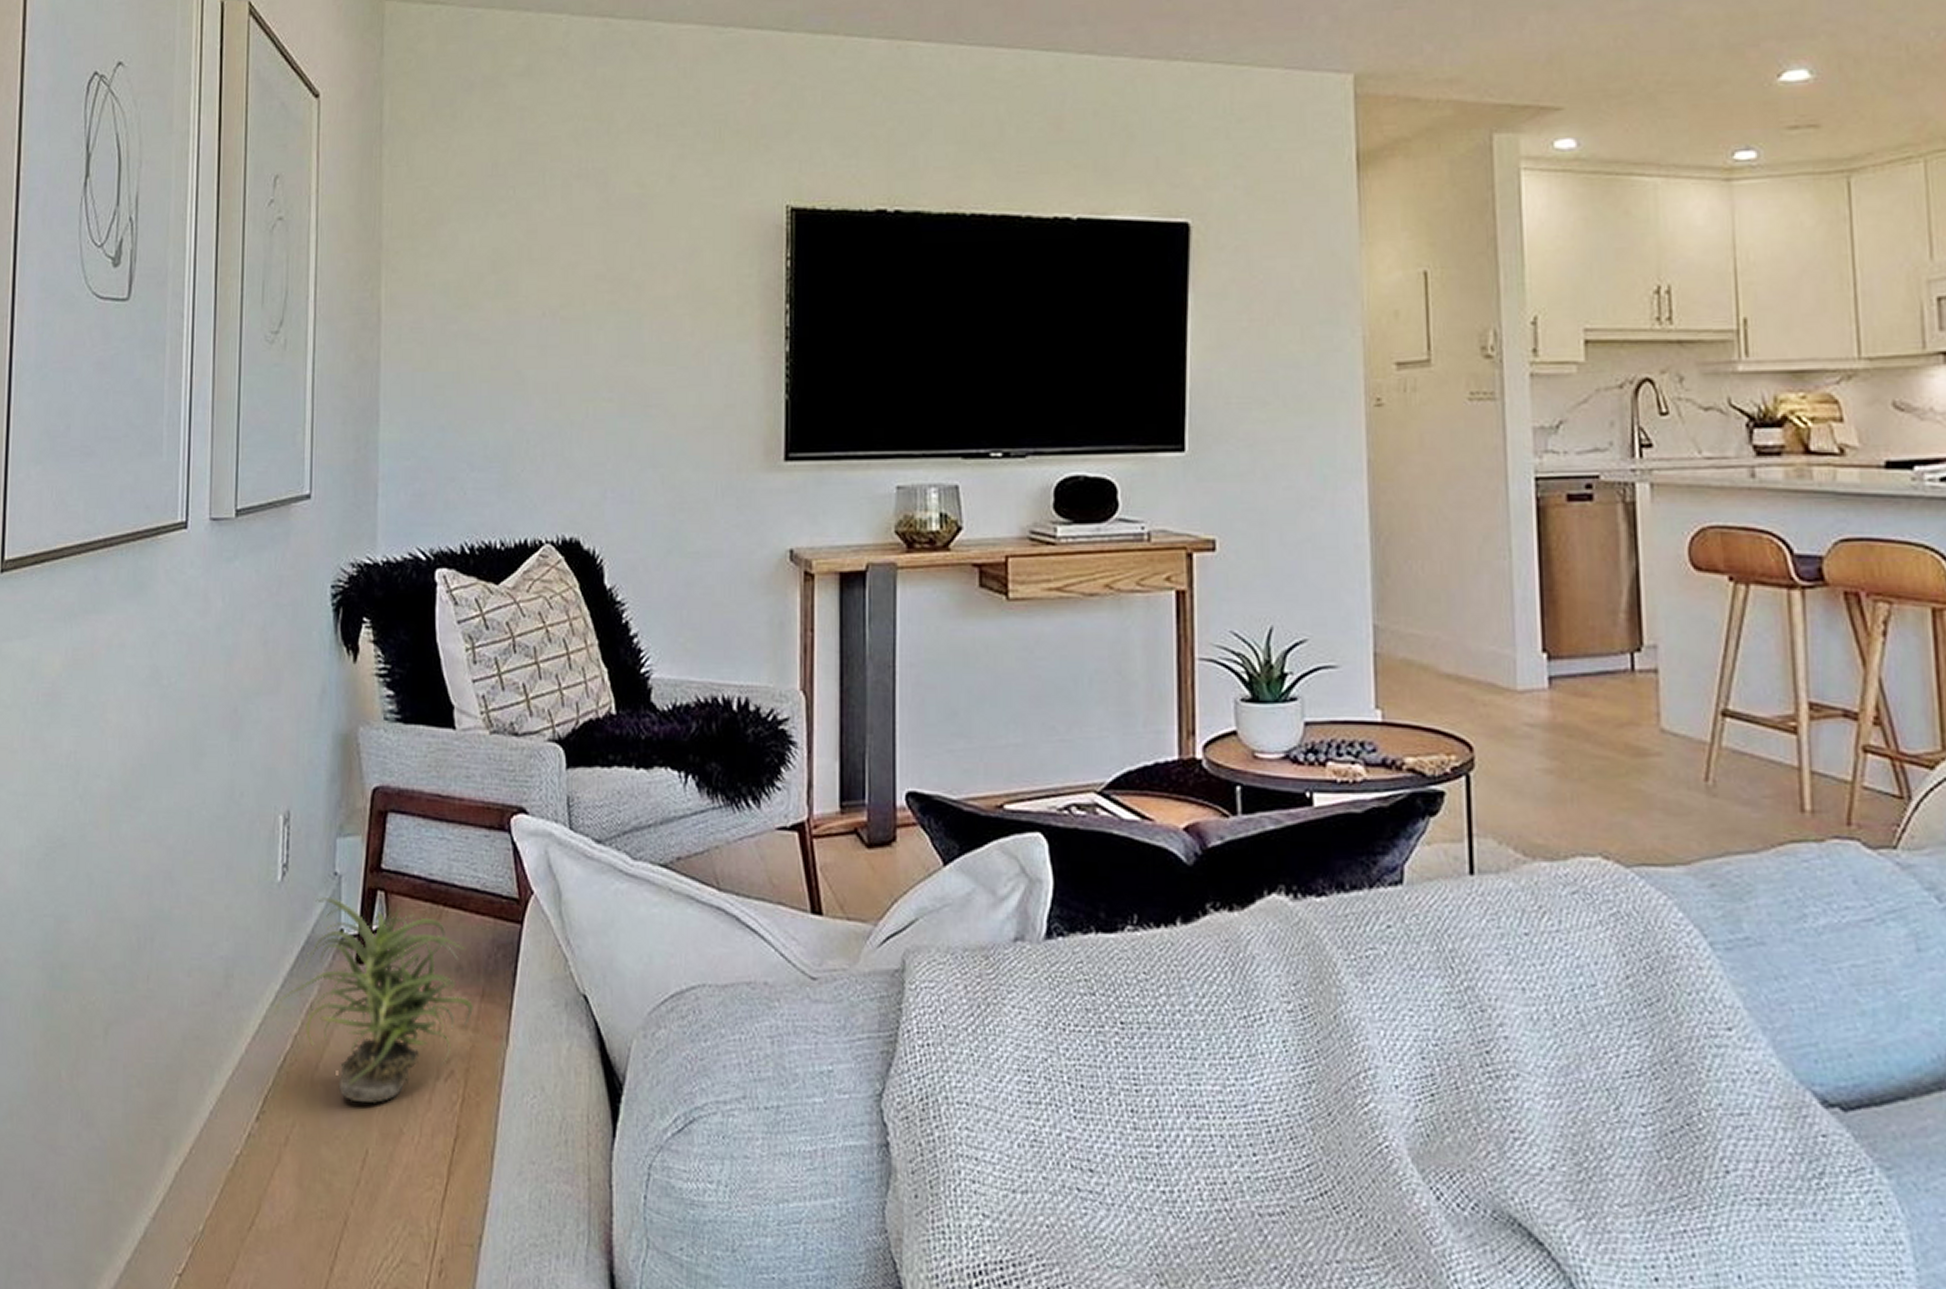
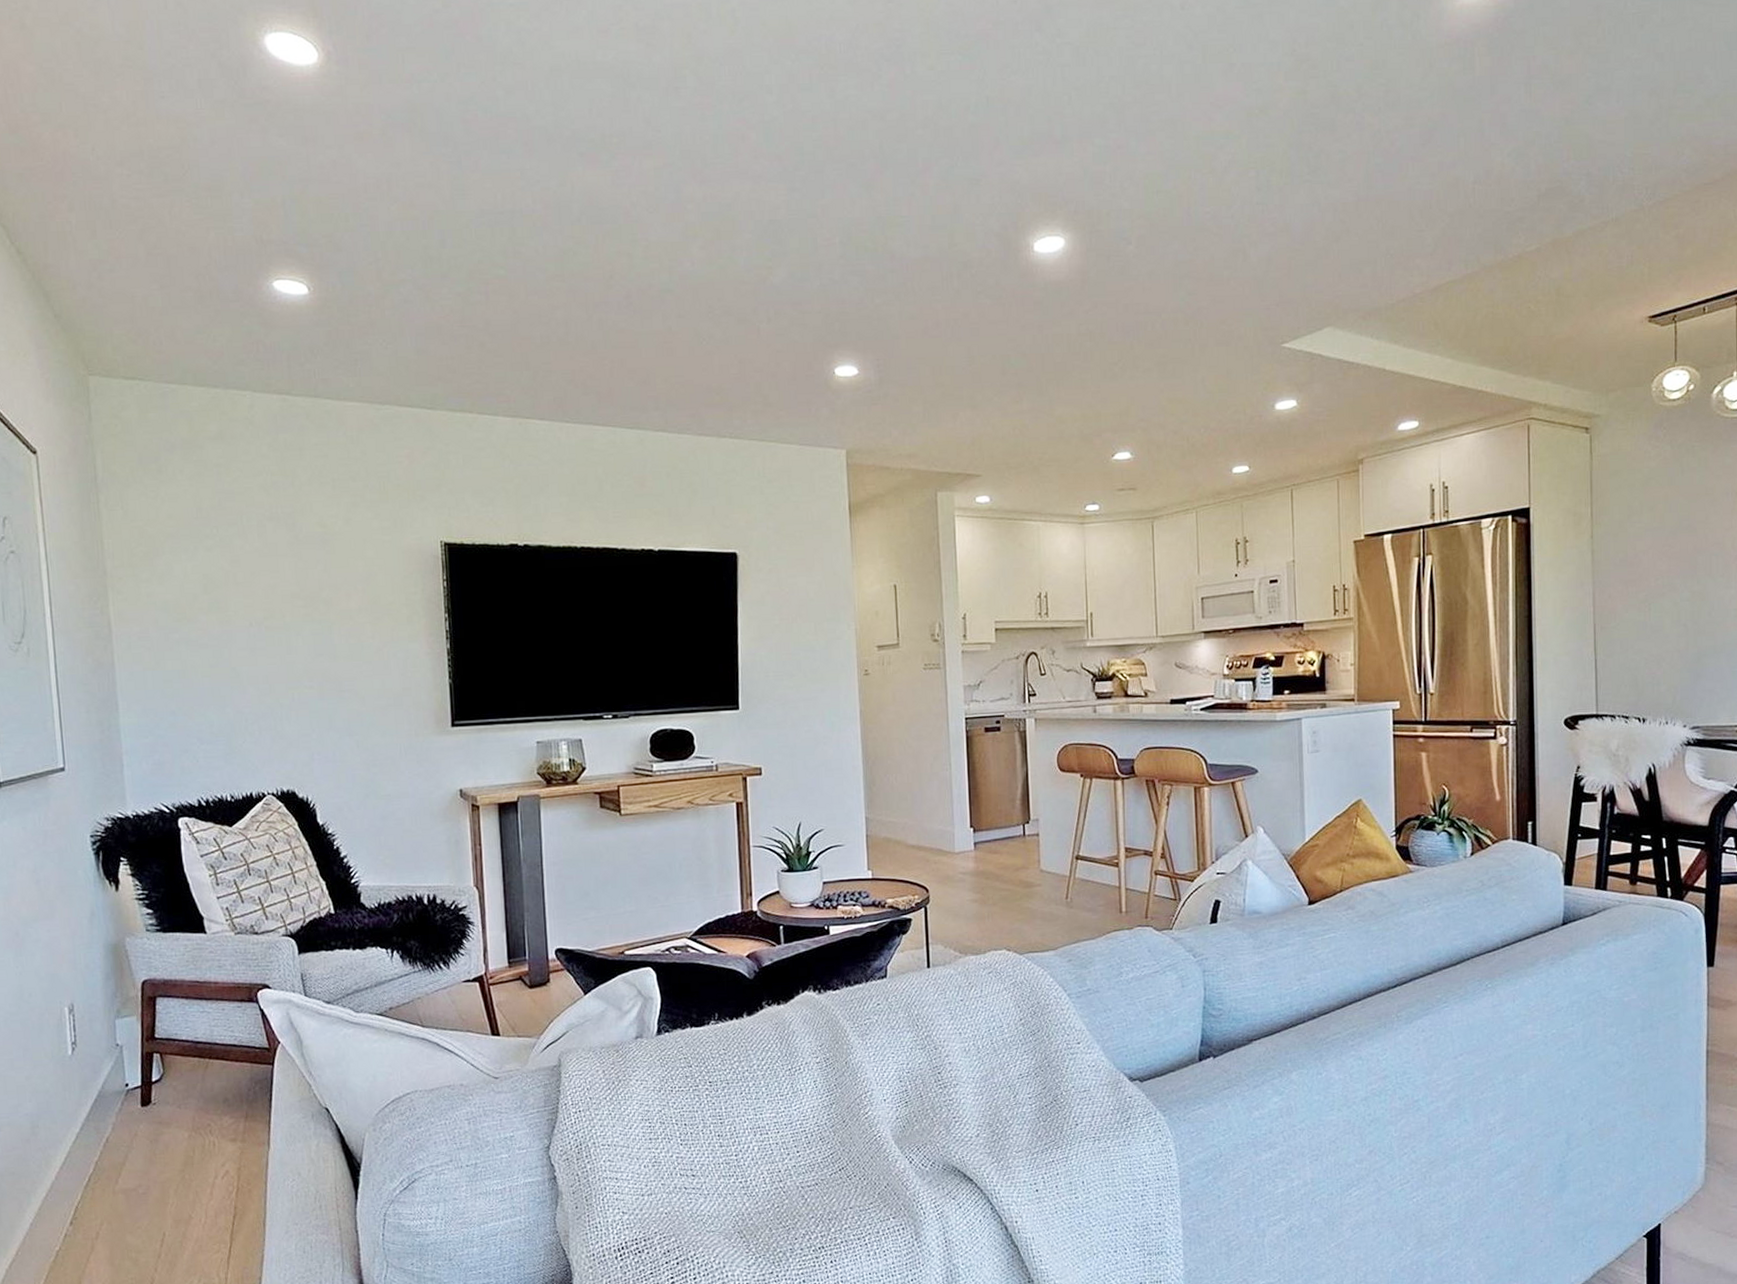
potted plant: present [274,896,473,1104] -> none [76,1061,240,1202]

